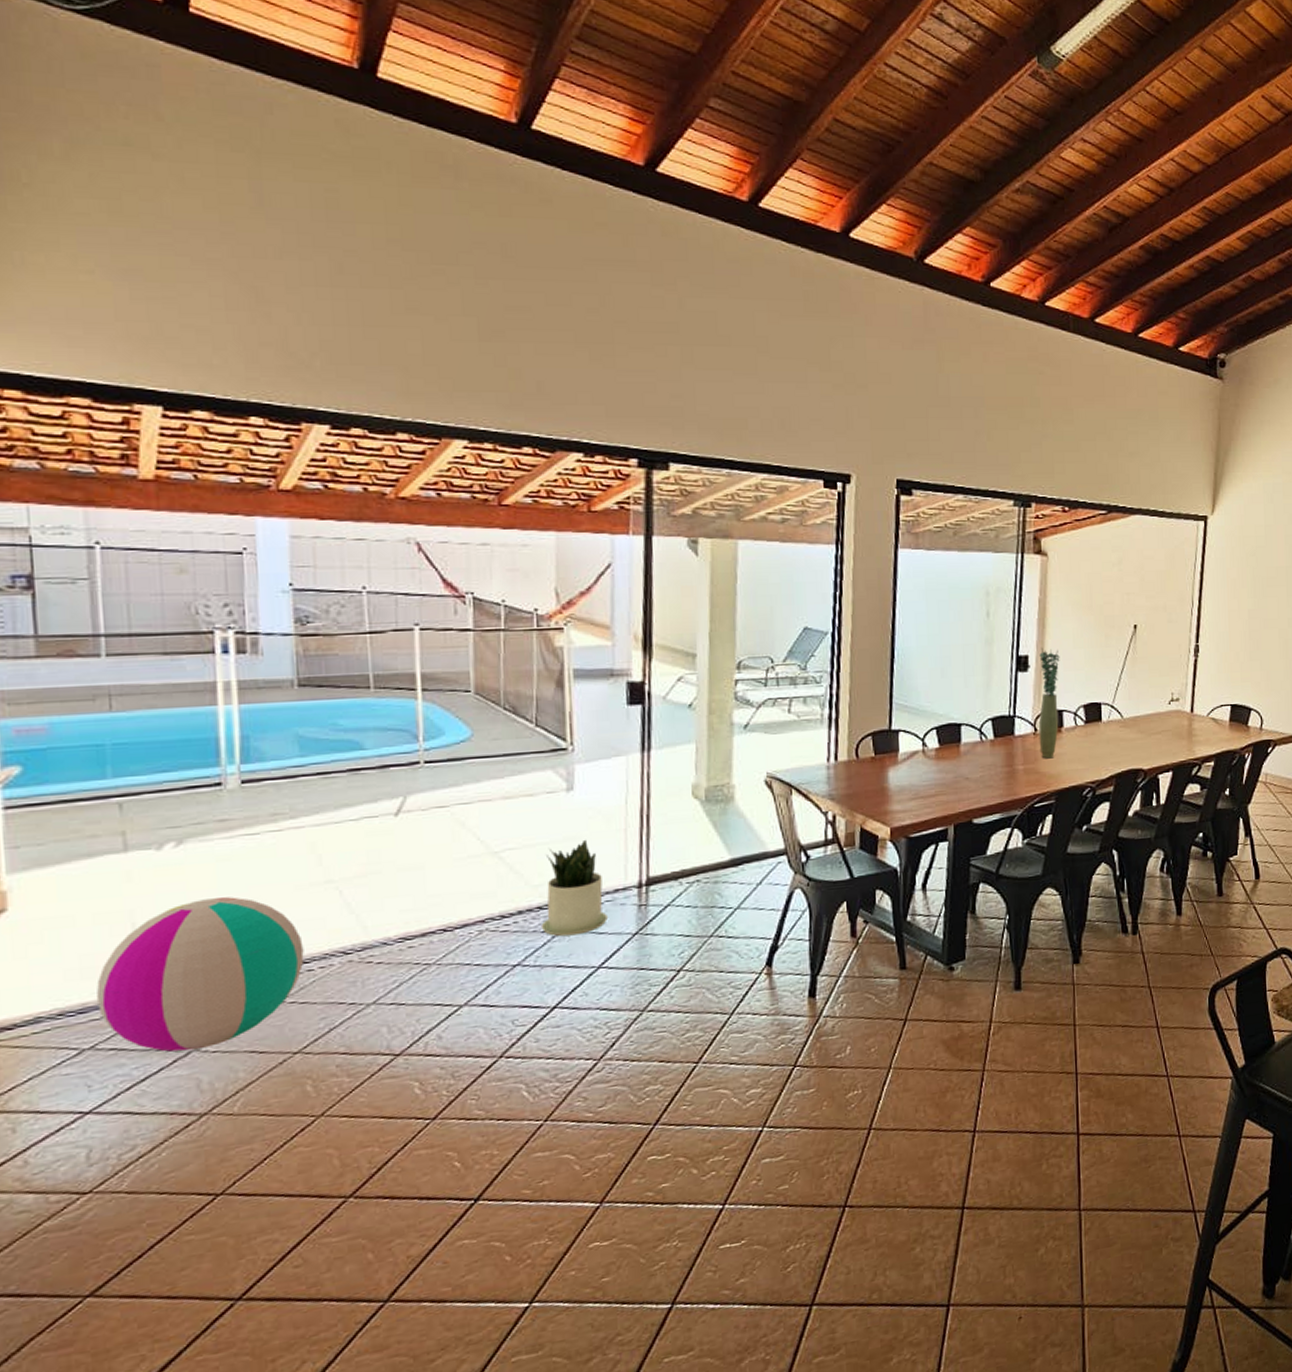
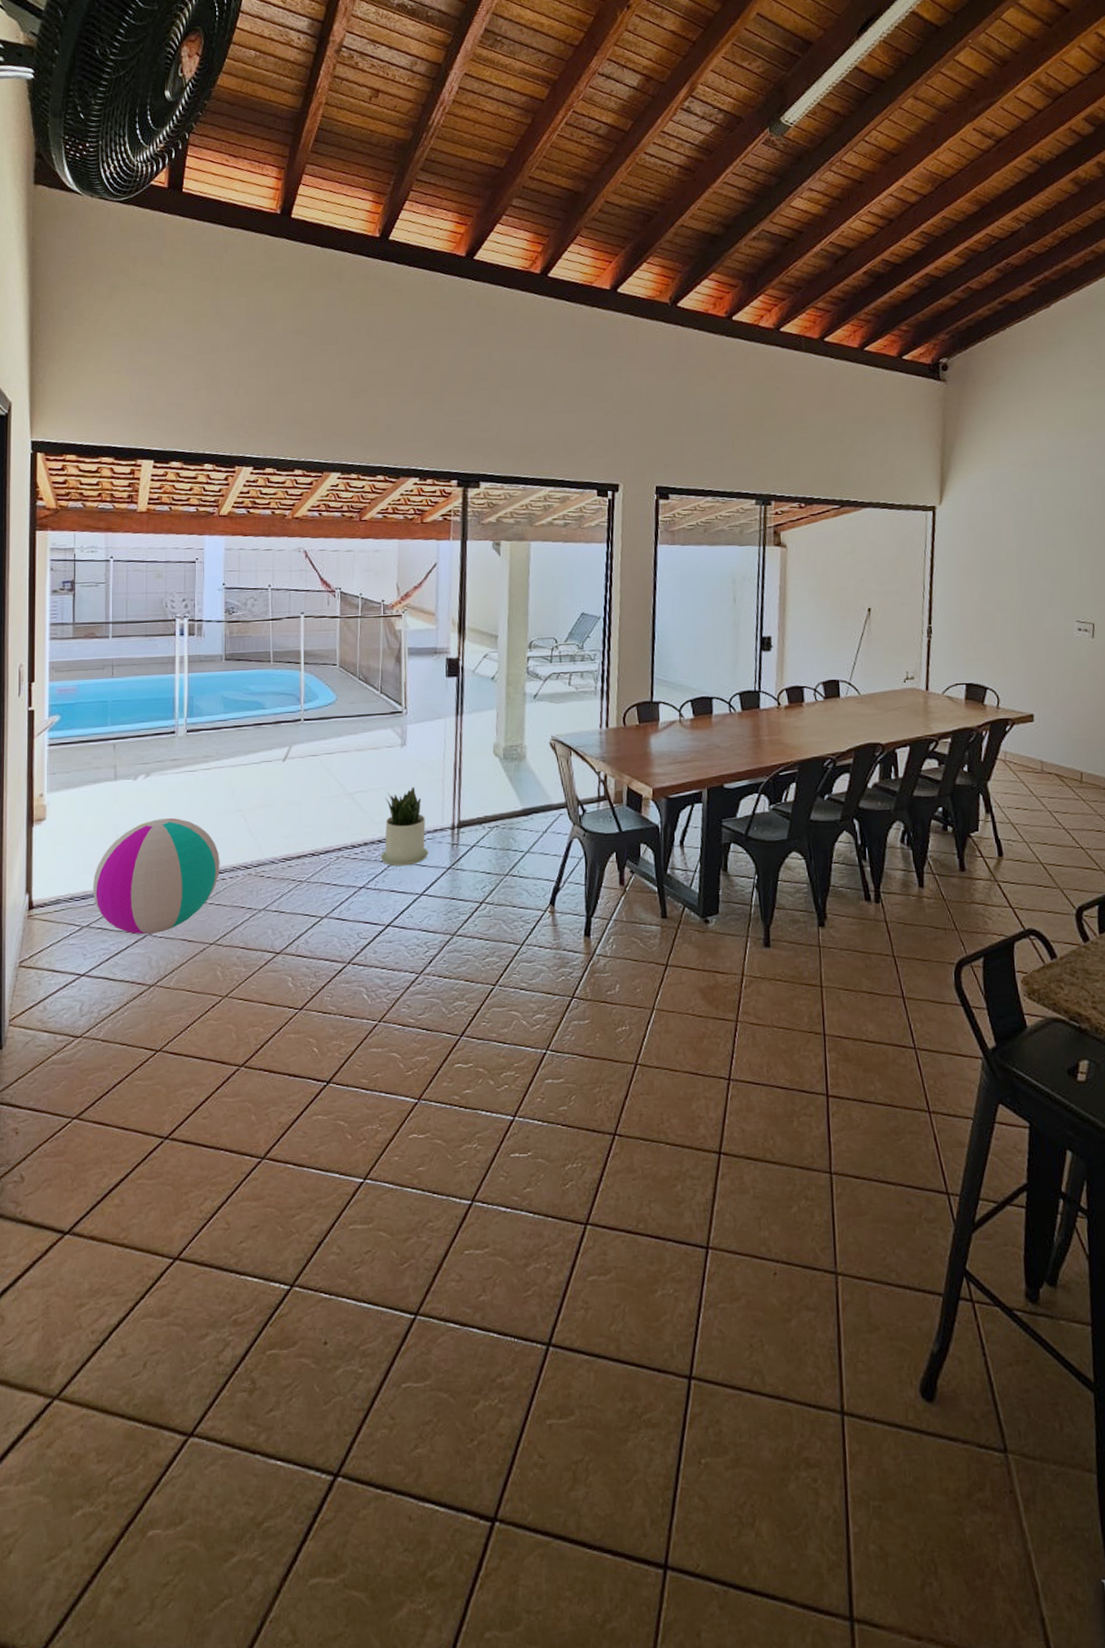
vase: present [1038,647,1060,759] -> none [781,629,800,731]

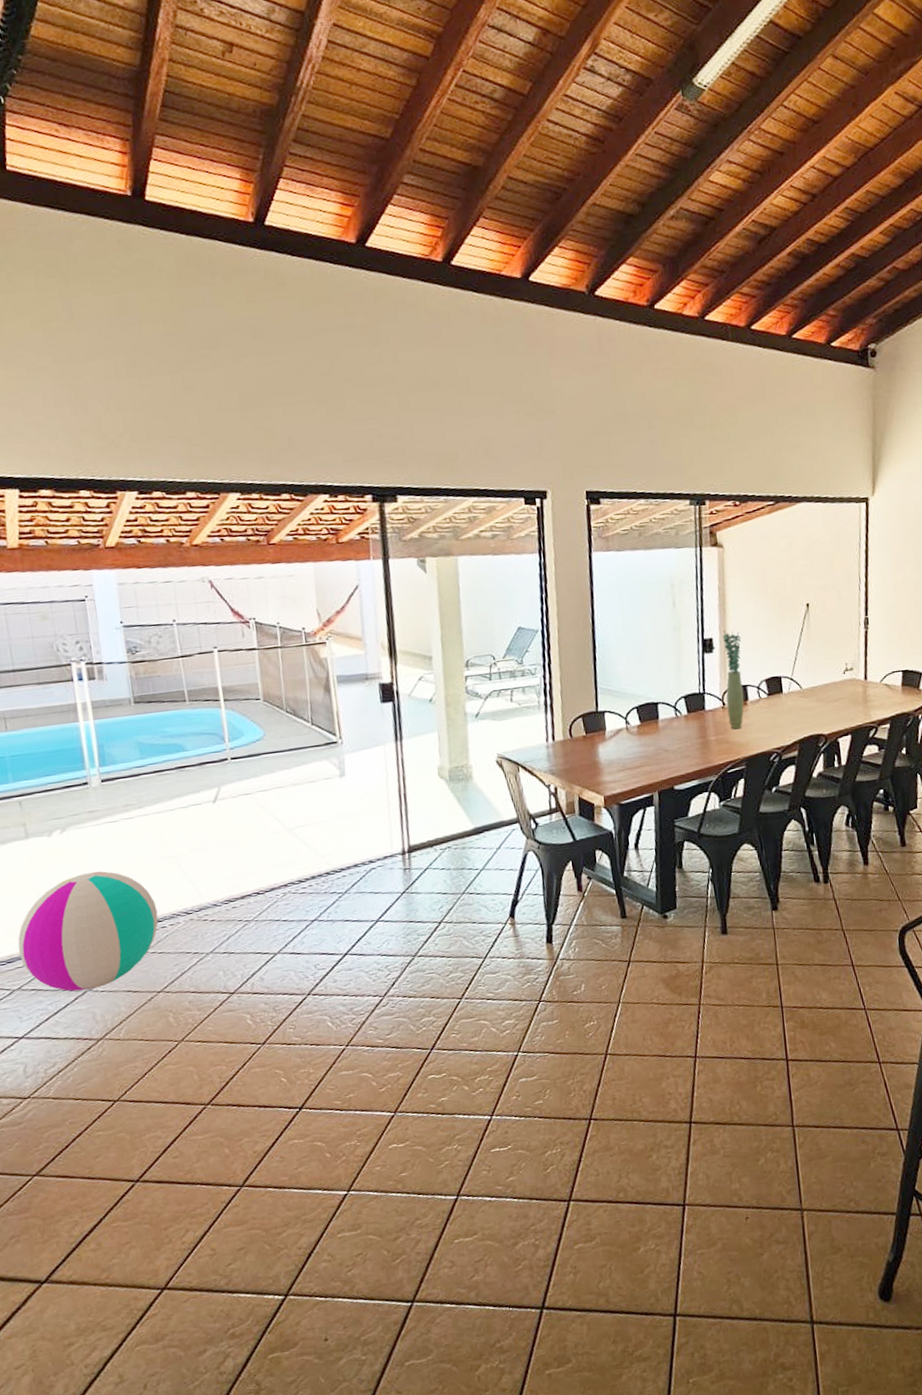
planter: present [380,786,429,866] -> none [329,816,381,897]
vase: none [781,629,800,731] -> present [722,629,744,730]

